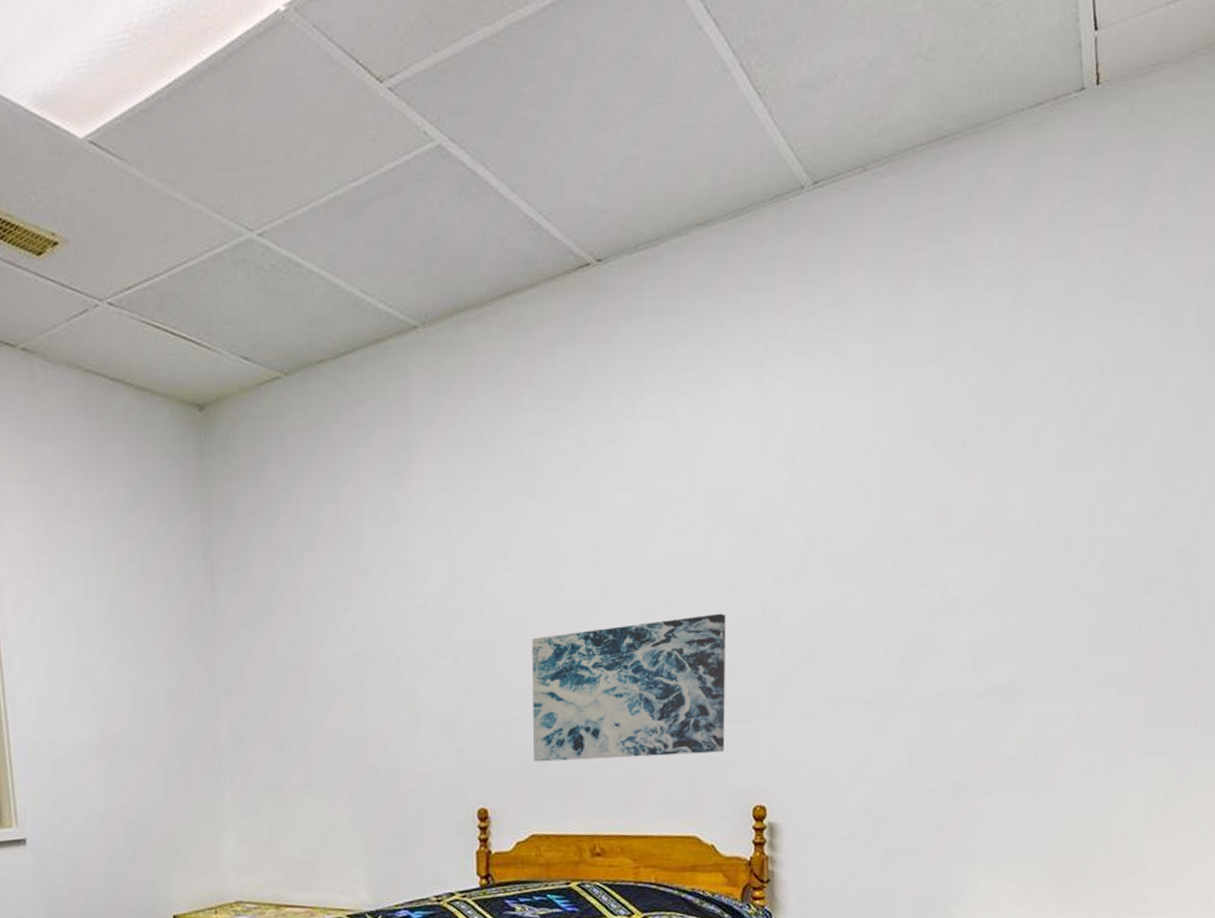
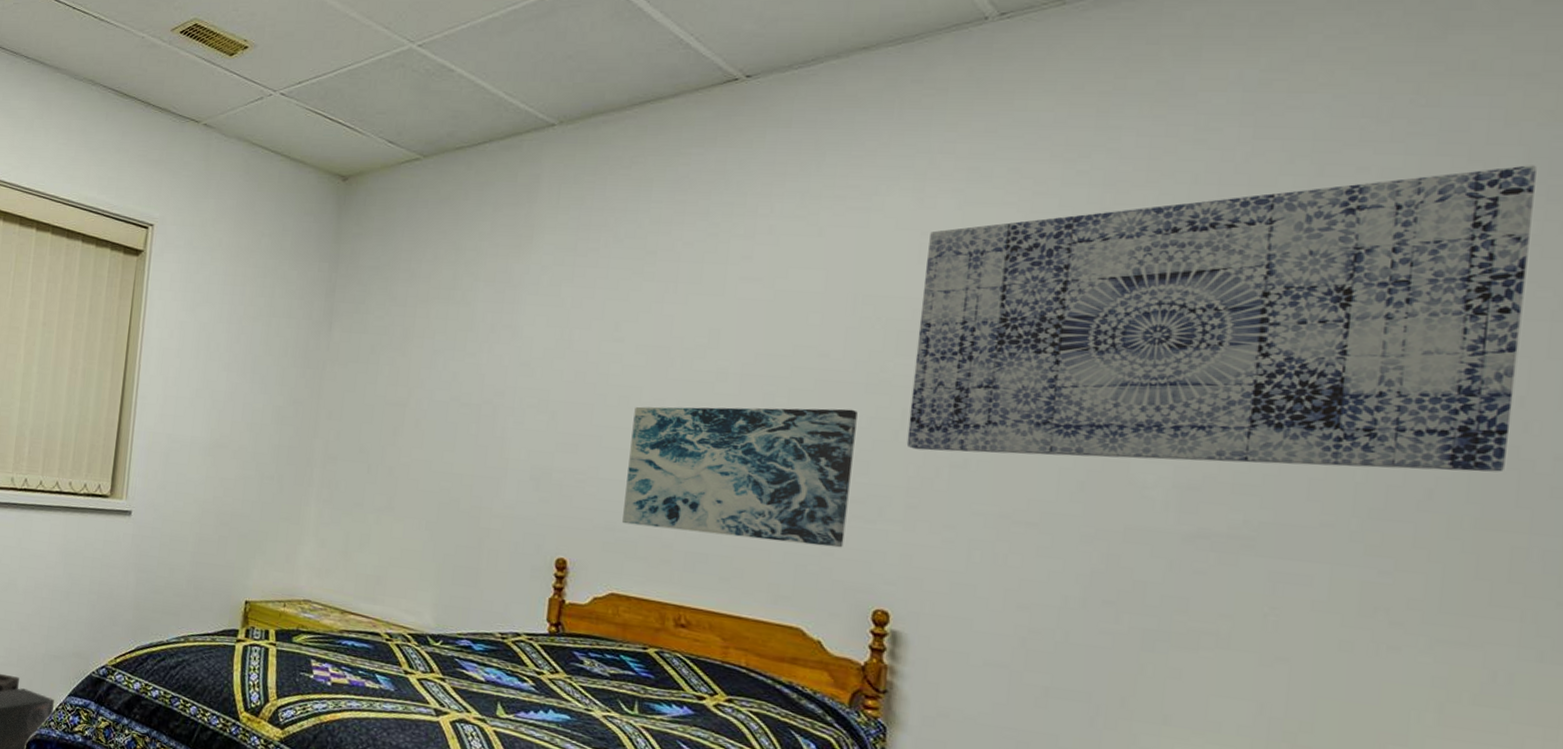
wall art: none [767,320,1204,646] -> present [906,165,1537,472]

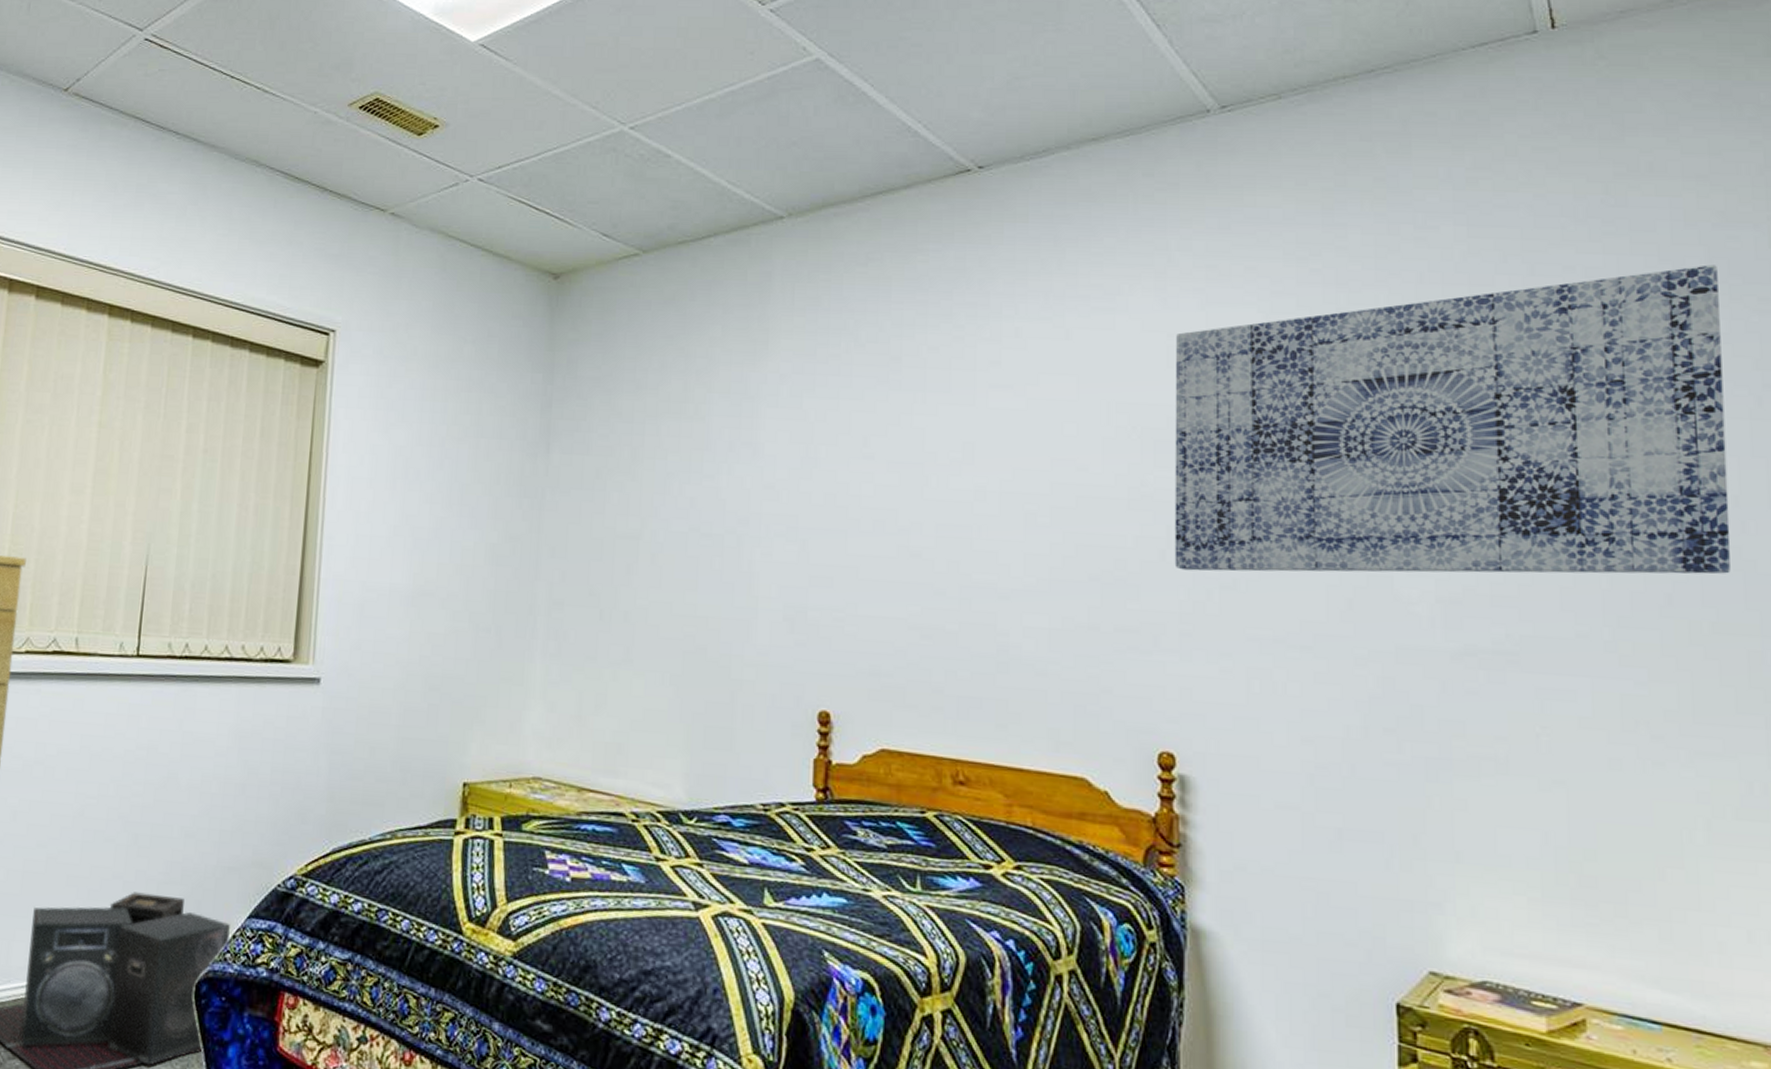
wall art: present [622,406,858,548] -> none [887,527,1122,684]

